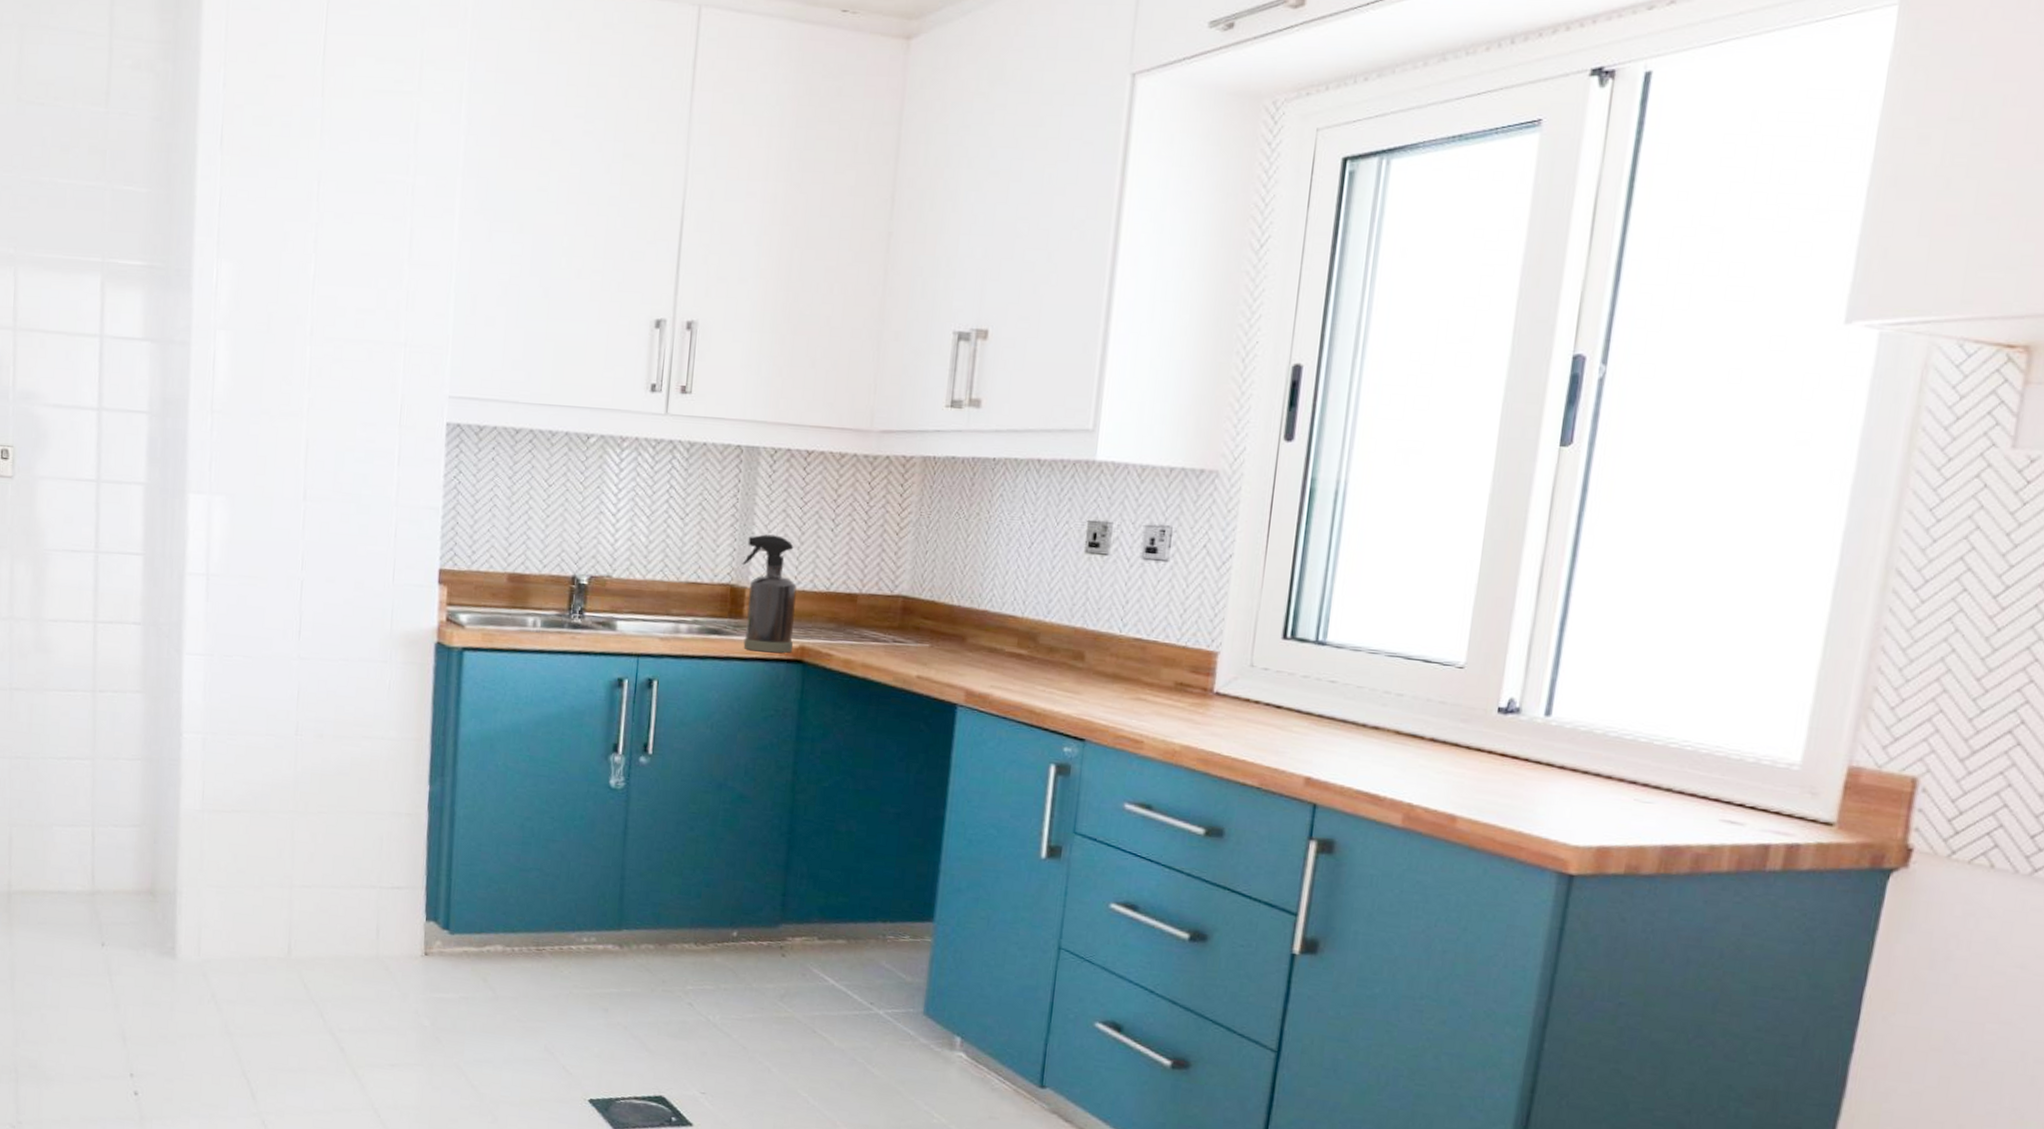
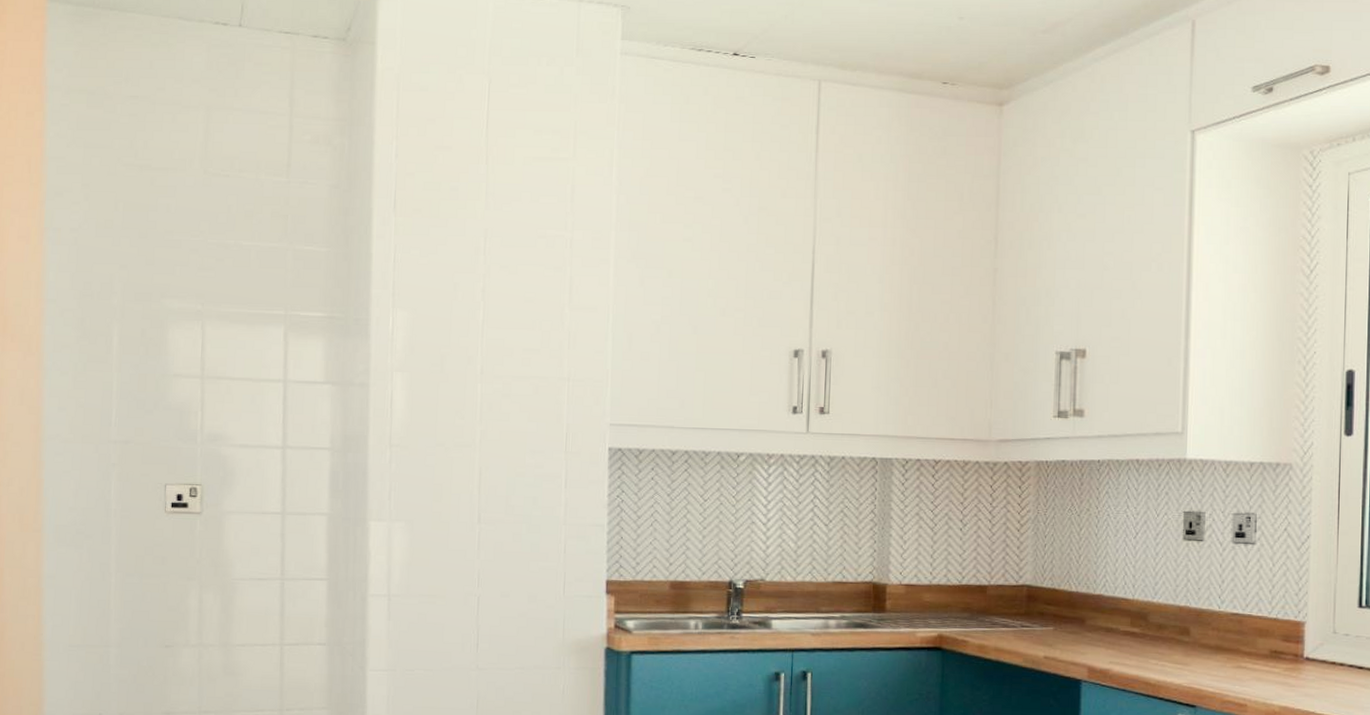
spray bottle: present [742,534,797,653] -> none [882,536,933,642]

